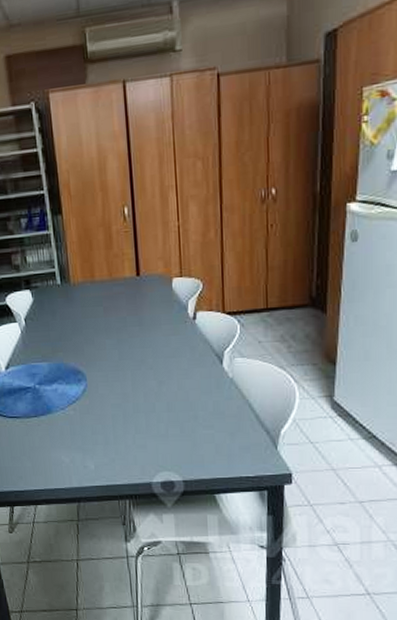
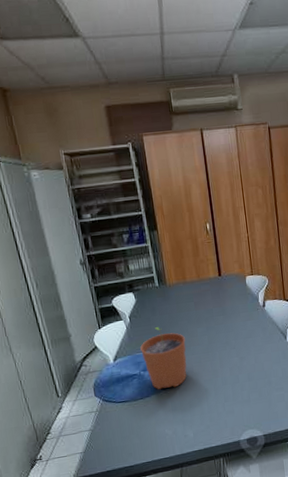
plant pot: none [36,334,91,409] -> present [140,327,187,390]

